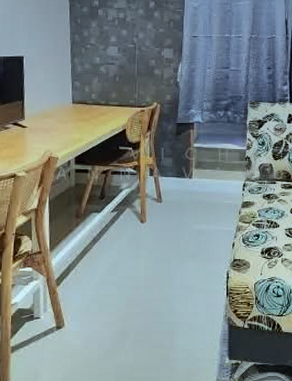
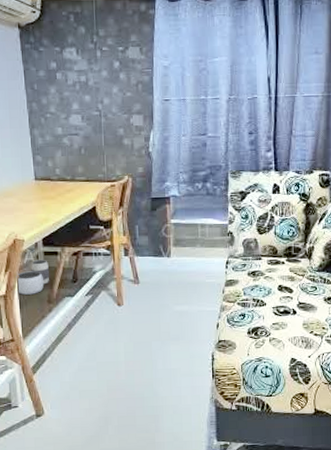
waste basket: none [47,176,80,209] -> present [16,259,50,295]

